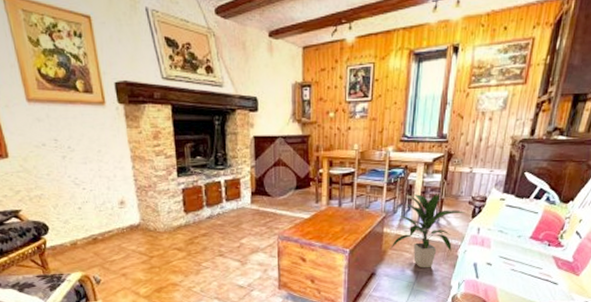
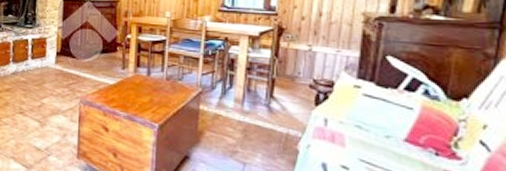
indoor plant: present [390,192,466,267] -> none [208,70,306,160]

